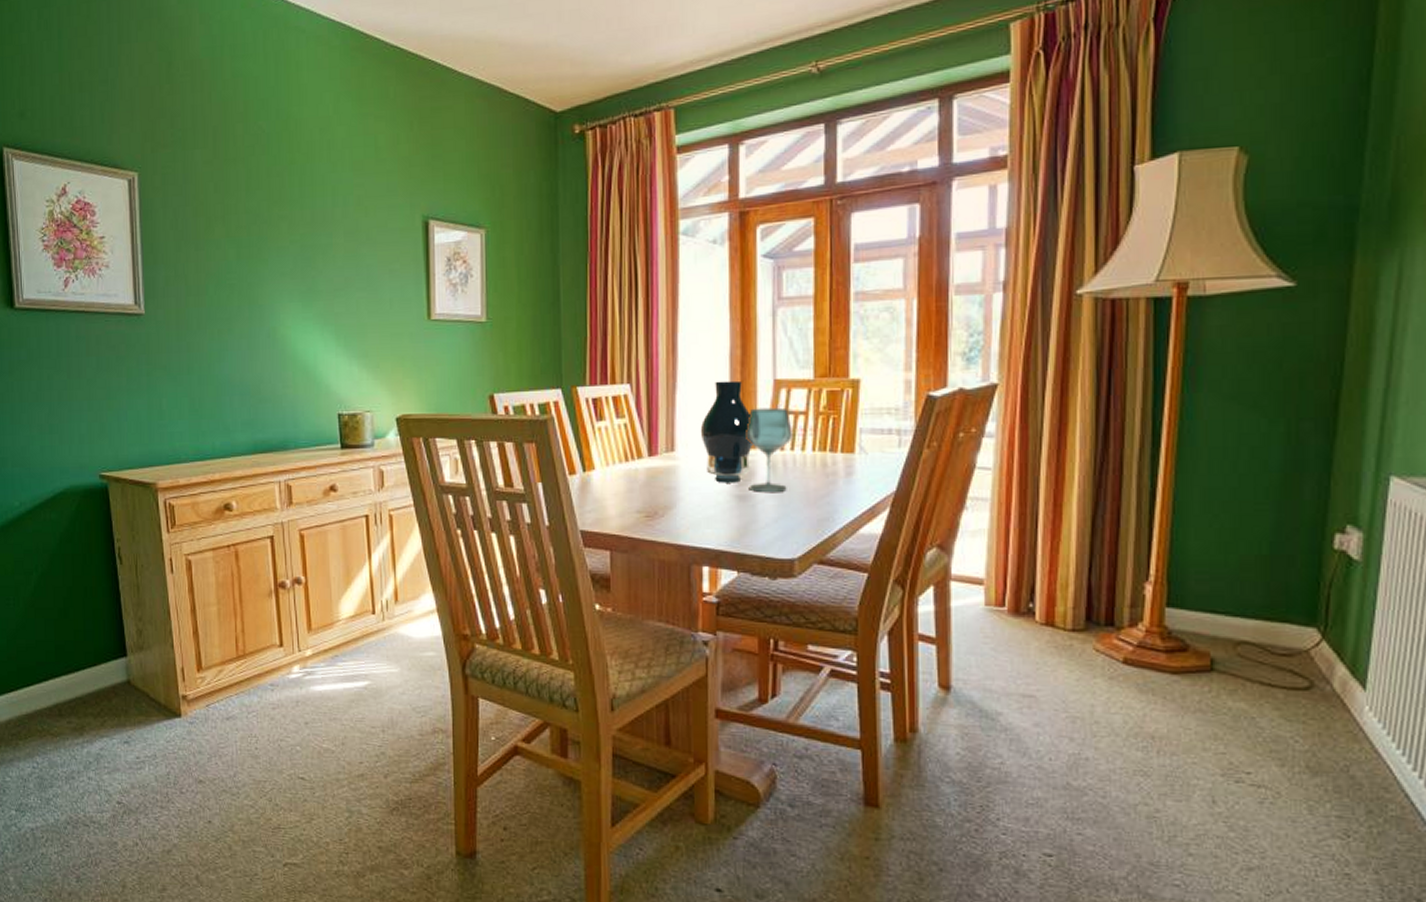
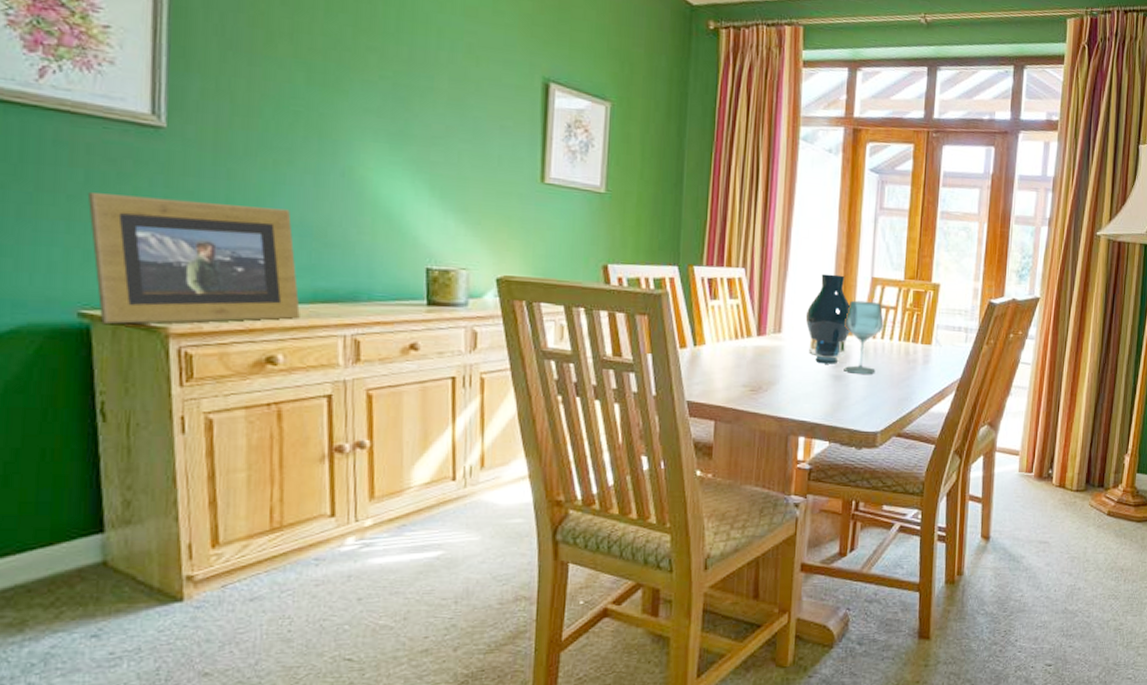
picture frame: none [100,372,246,484] -> present [88,193,300,325]

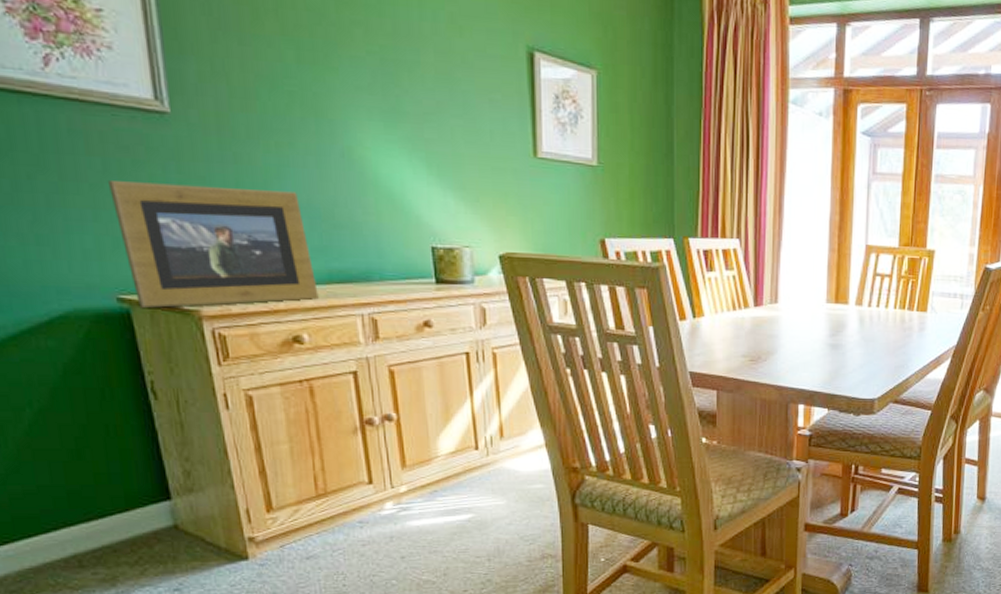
vase: present [805,274,850,364] -> none [801,242,845,333]
wine glass: present [844,300,884,374] -> none [840,269,879,342]

